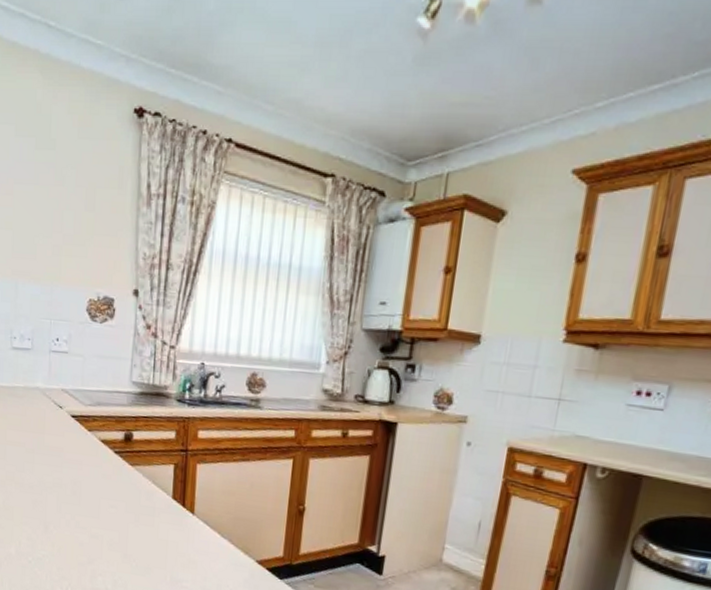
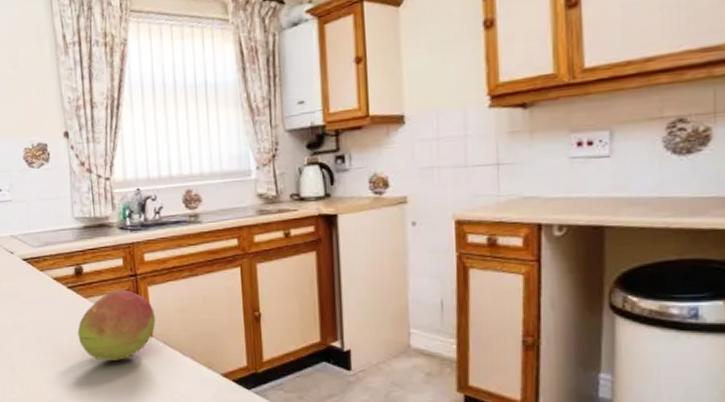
fruit: none [118,462,201,533] -> present [77,289,156,361]

